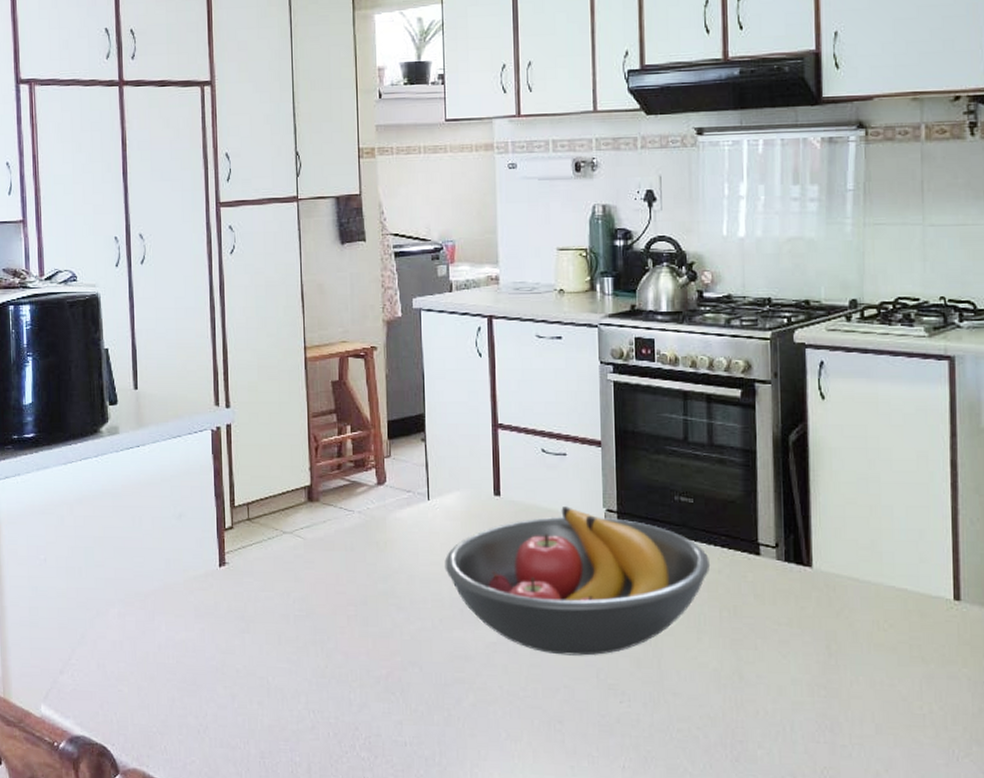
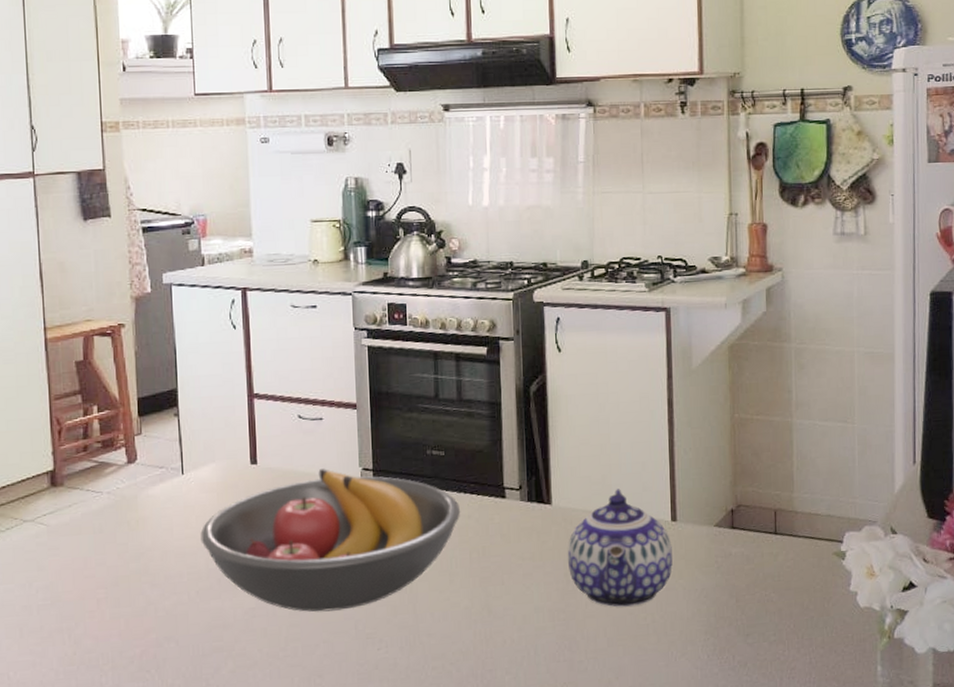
teapot: none [829,557,955,692] -> present [567,489,673,607]

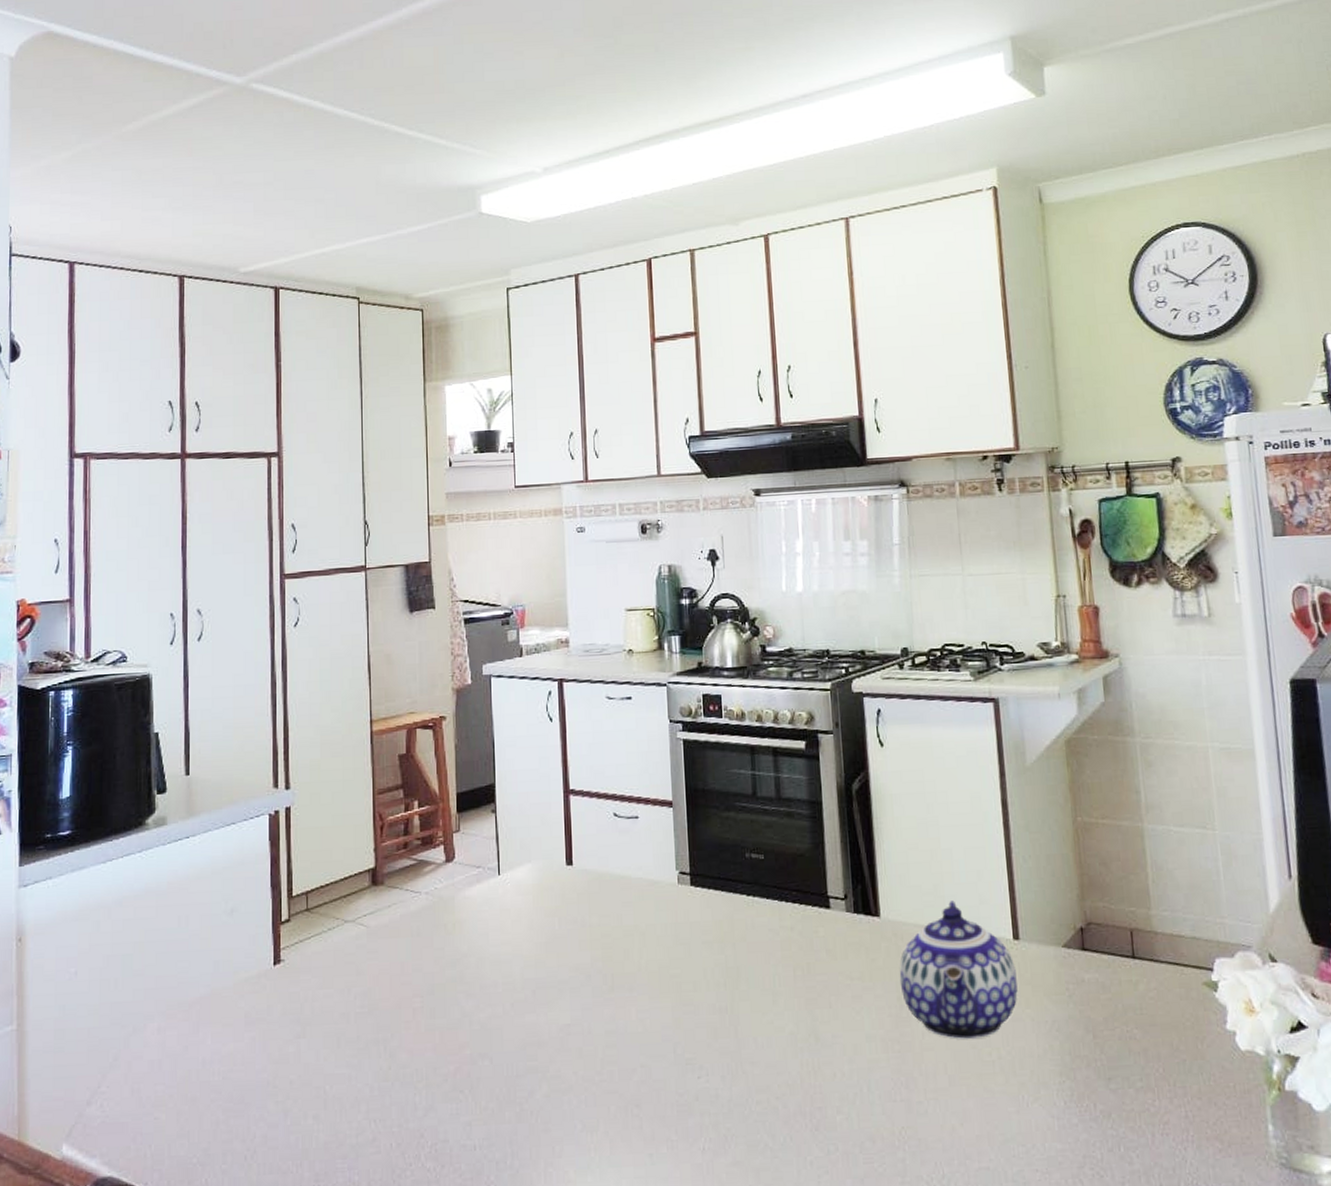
fruit bowl: present [200,469,461,612] -> none [516,872,783,1032]

